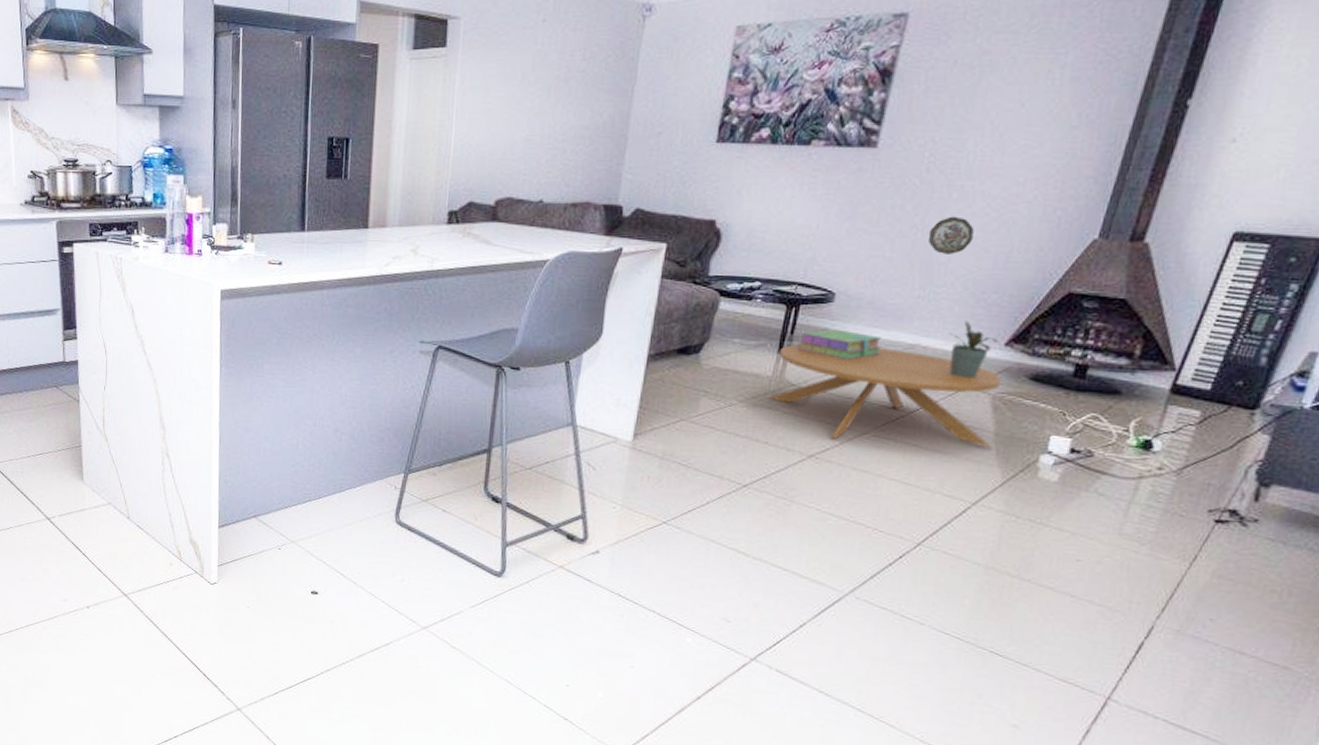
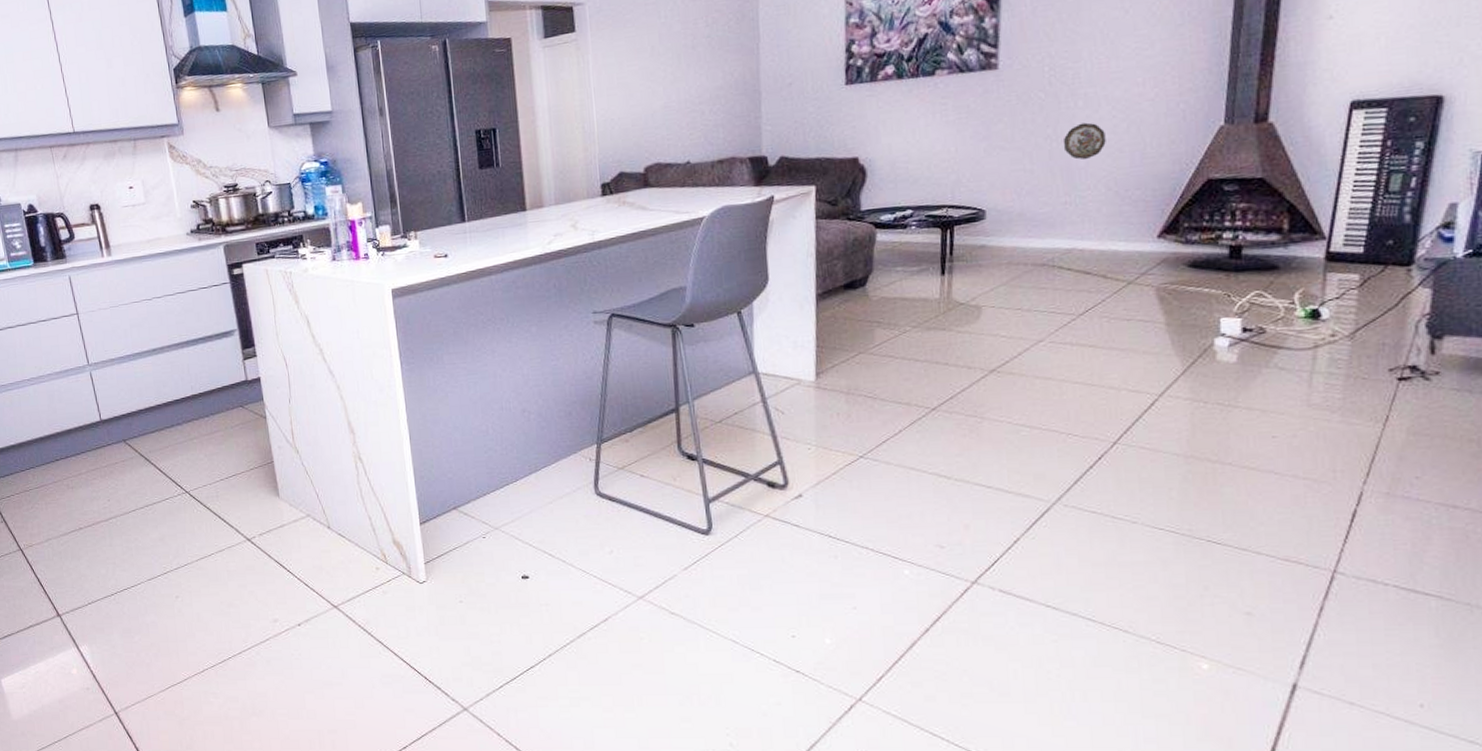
coffee table: present [768,345,1002,449] -> none [940,256,1167,351]
stack of books: present [797,329,881,360] -> none [958,244,1040,273]
potted plant: present [949,321,999,379] -> none [1102,219,1151,275]

